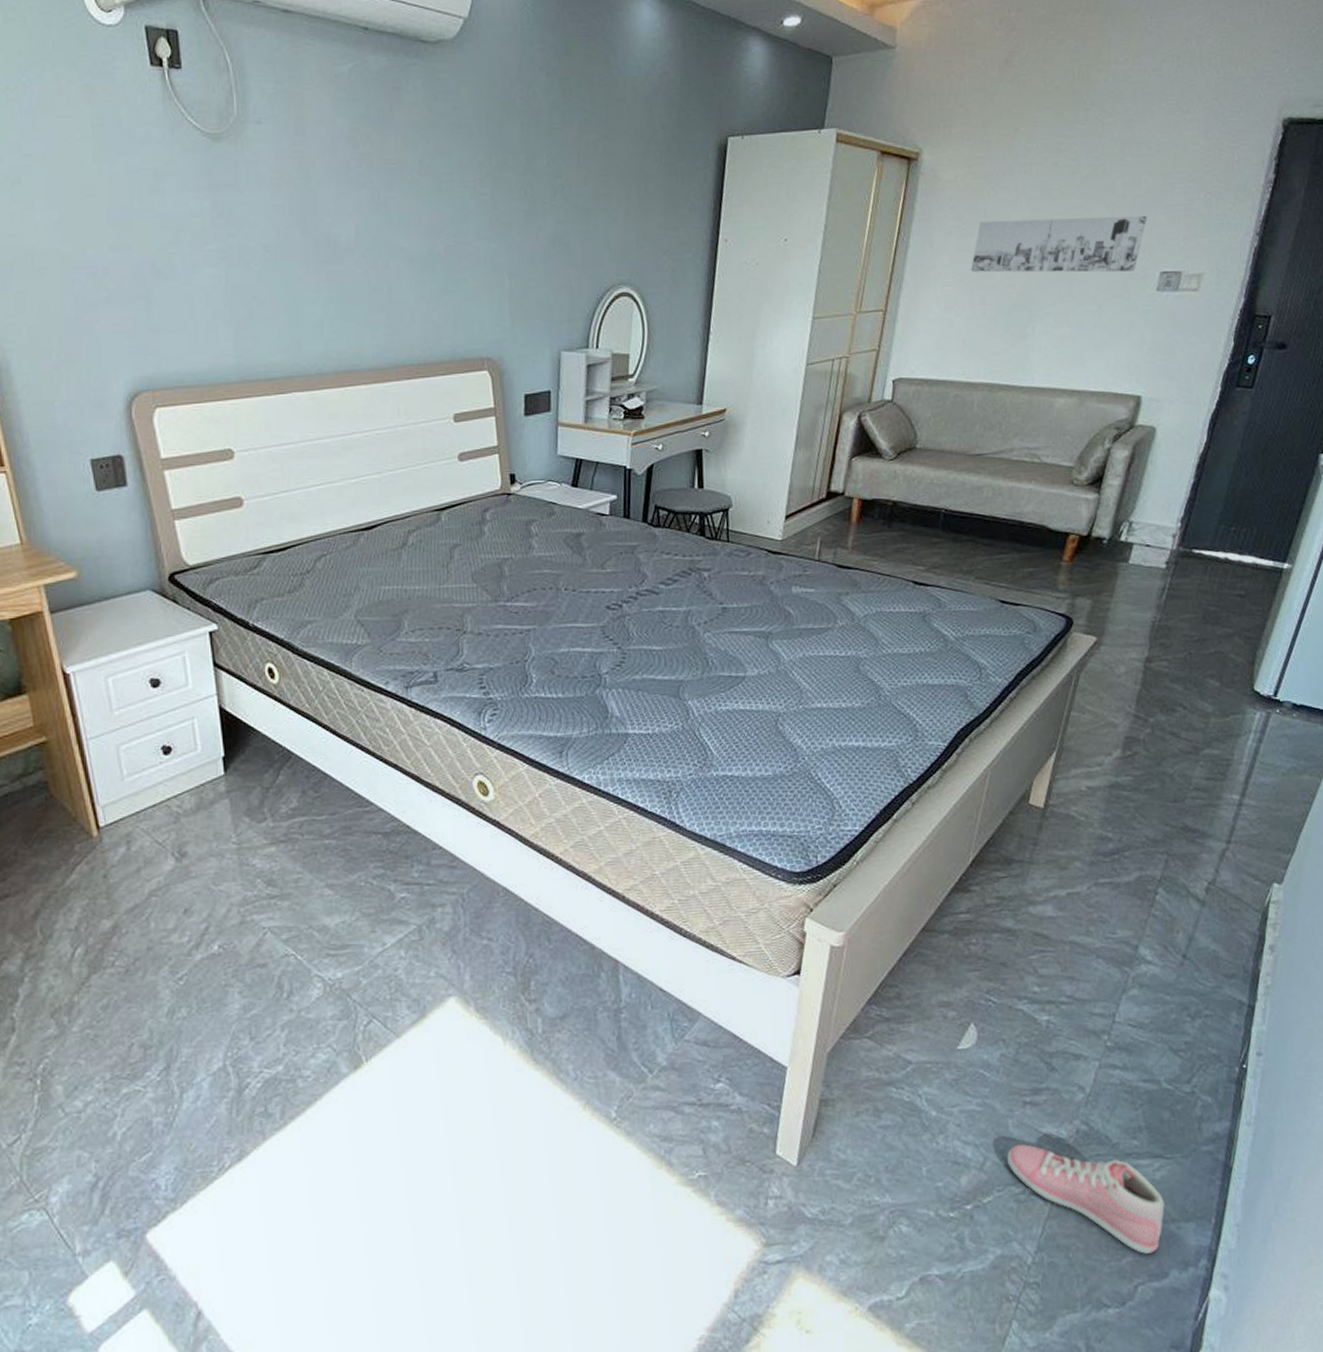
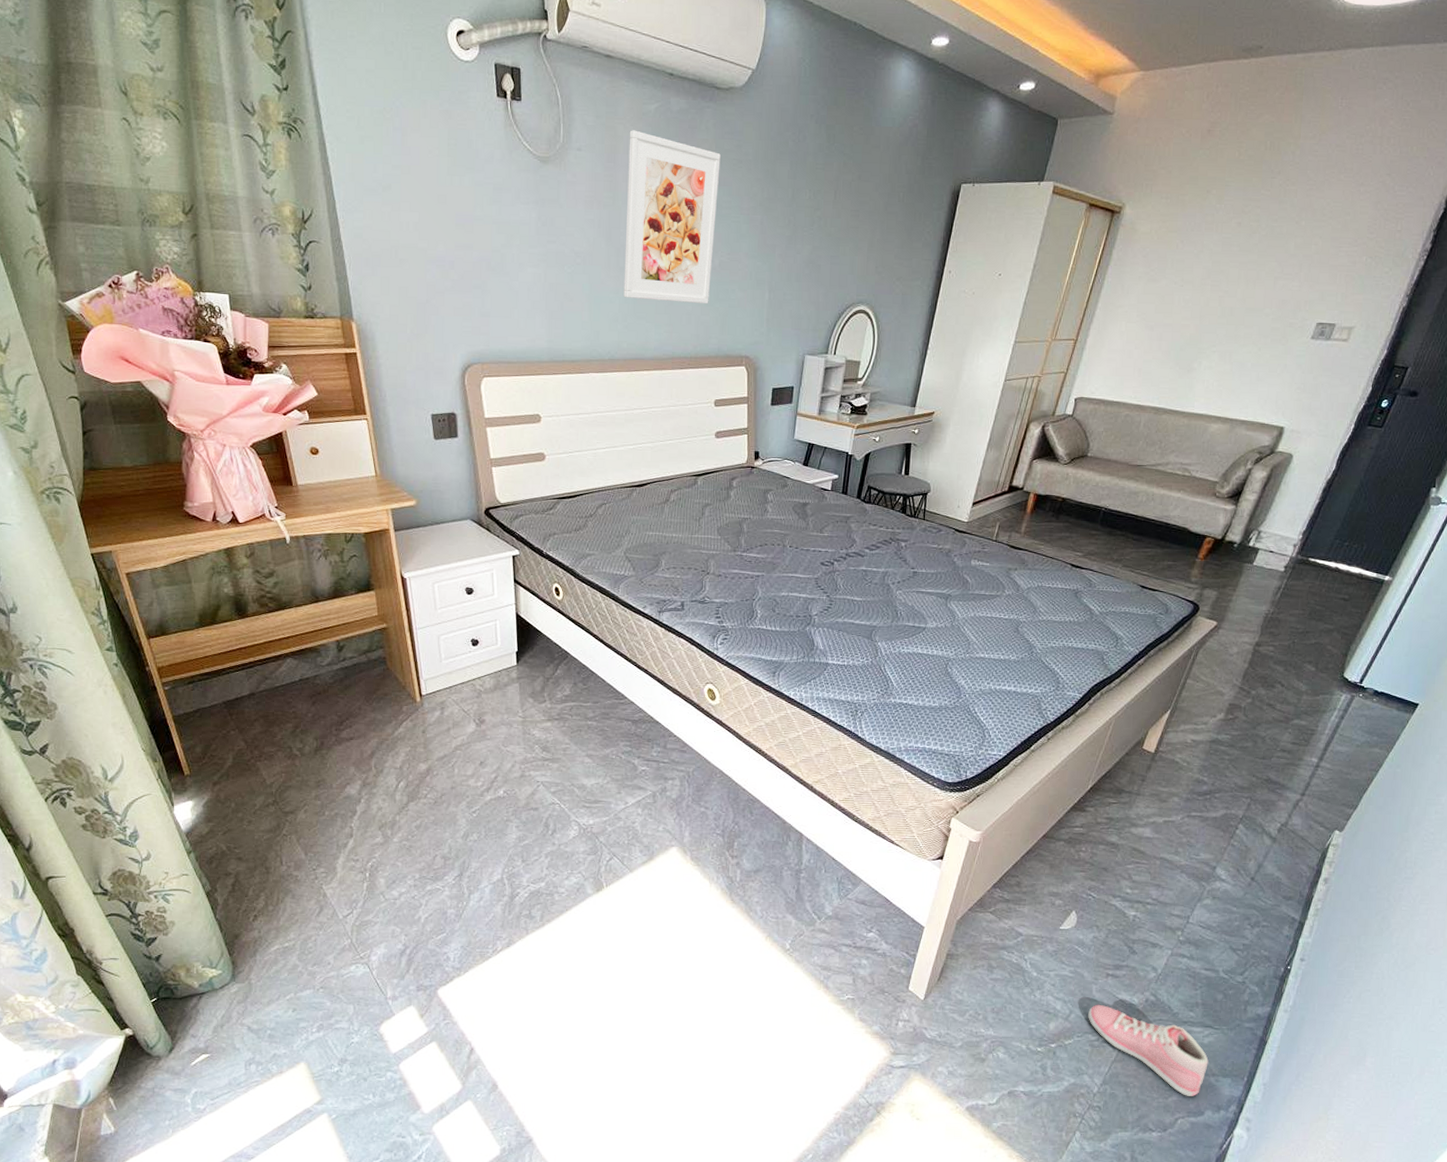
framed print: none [319,96,436,299] -> present [623,130,721,304]
wall art: present [971,215,1148,273] -> none [1154,269,1313,321]

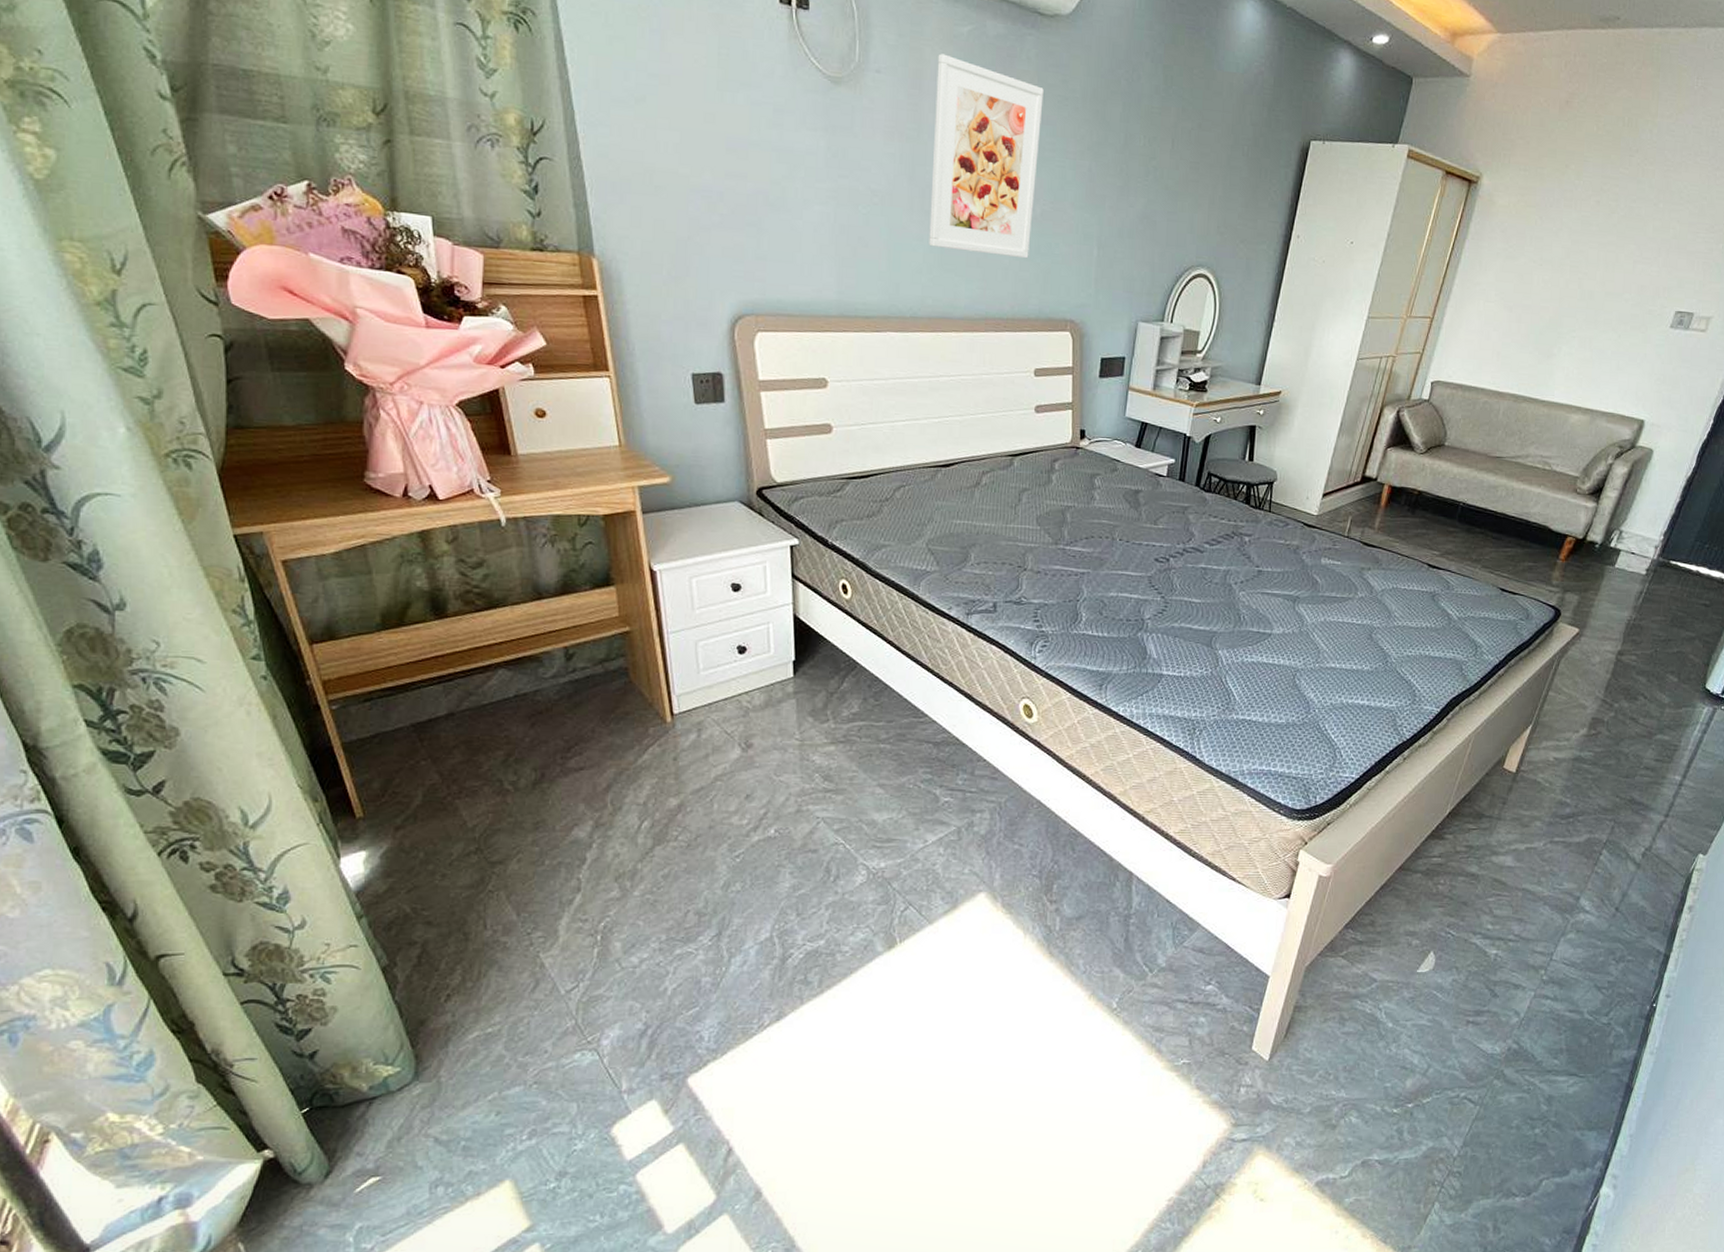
sneaker: present [1088,1004,1209,1096] -> none [1447,1056,1574,1154]

